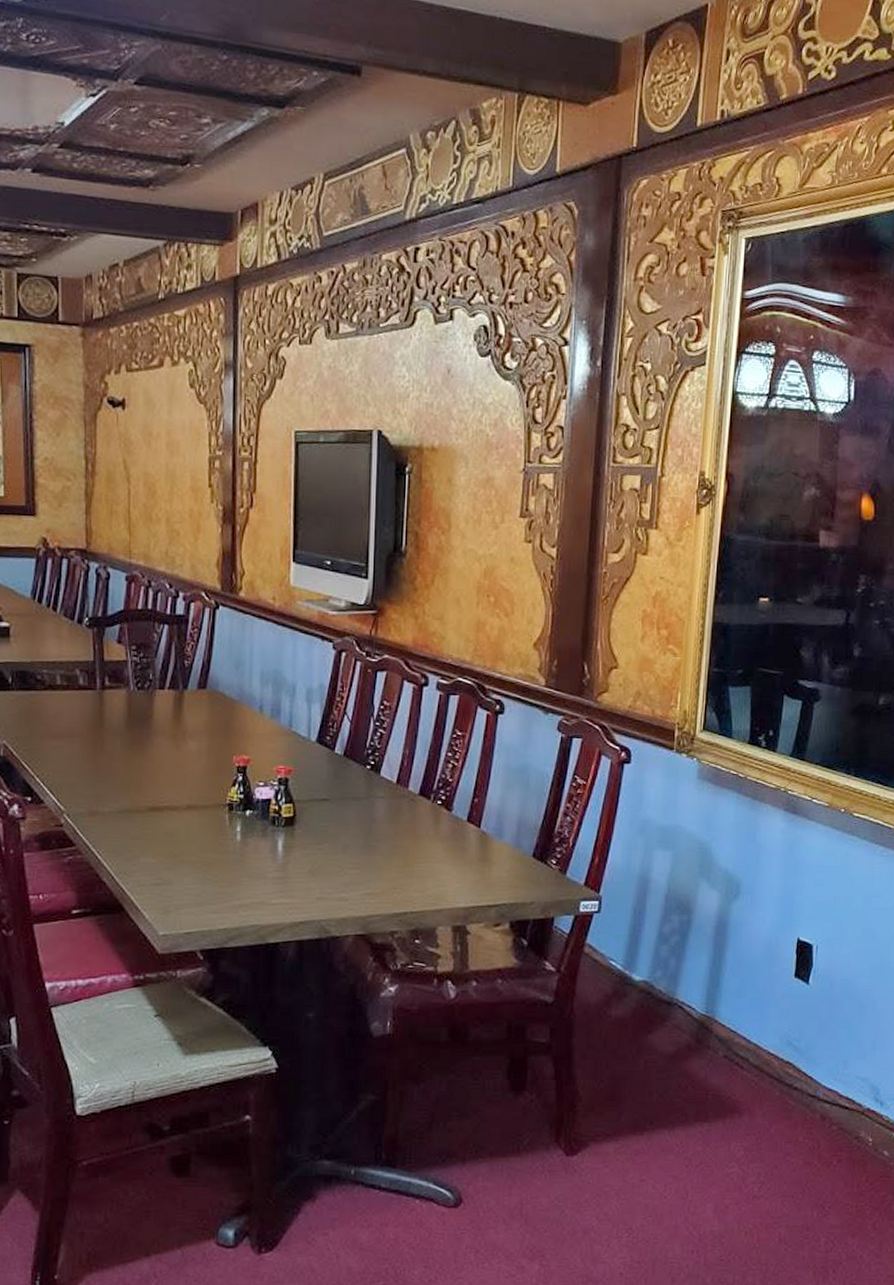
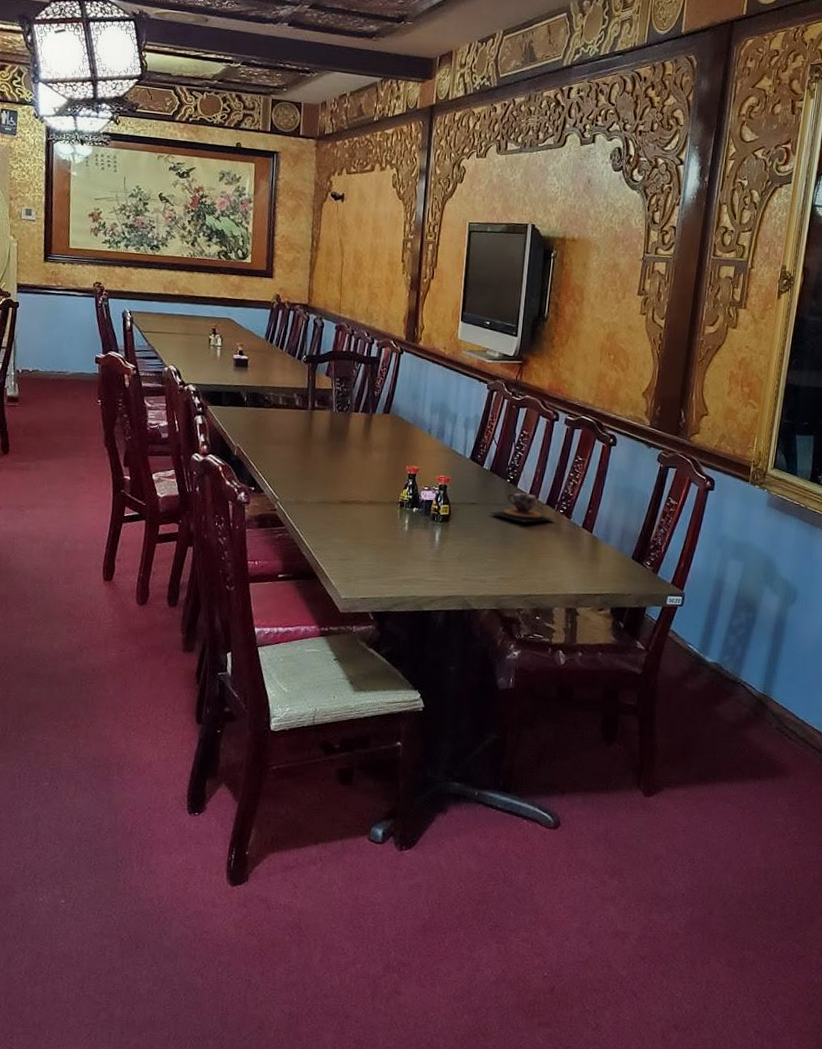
teacup: none [346,782,432,821] -> present [489,492,555,523]

